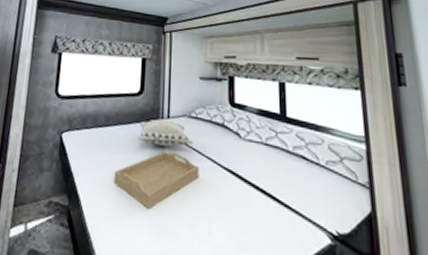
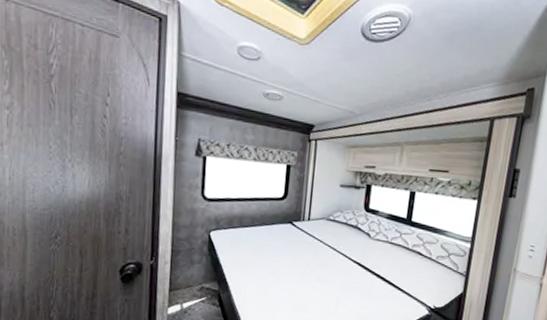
serving tray: present [113,150,199,209] -> none [258,247,333,292]
decorative pillow: present [138,119,194,147] -> none [281,221,330,245]

